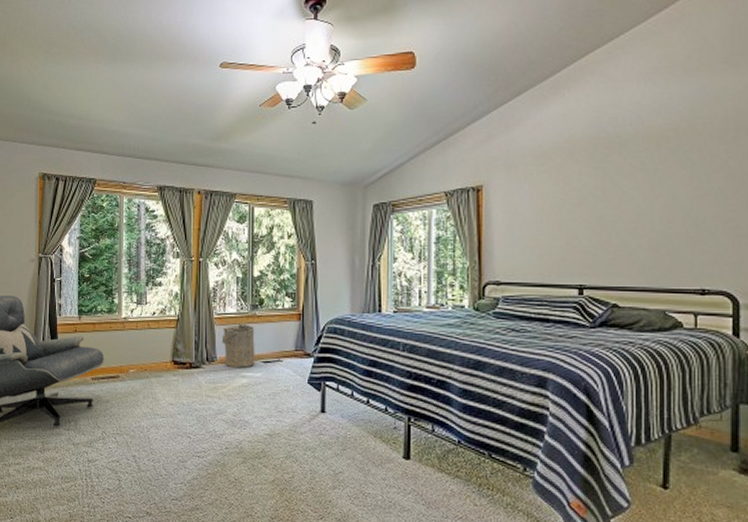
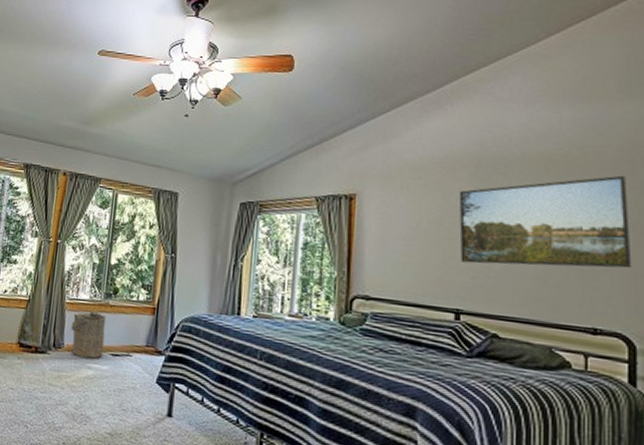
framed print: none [578,144,735,241] -> present [459,175,632,269]

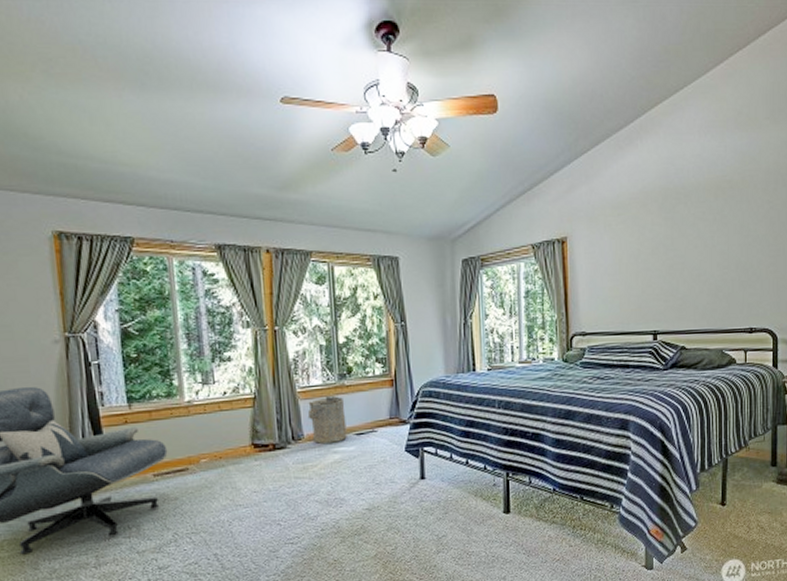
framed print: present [459,175,632,269] -> none [651,195,775,289]

